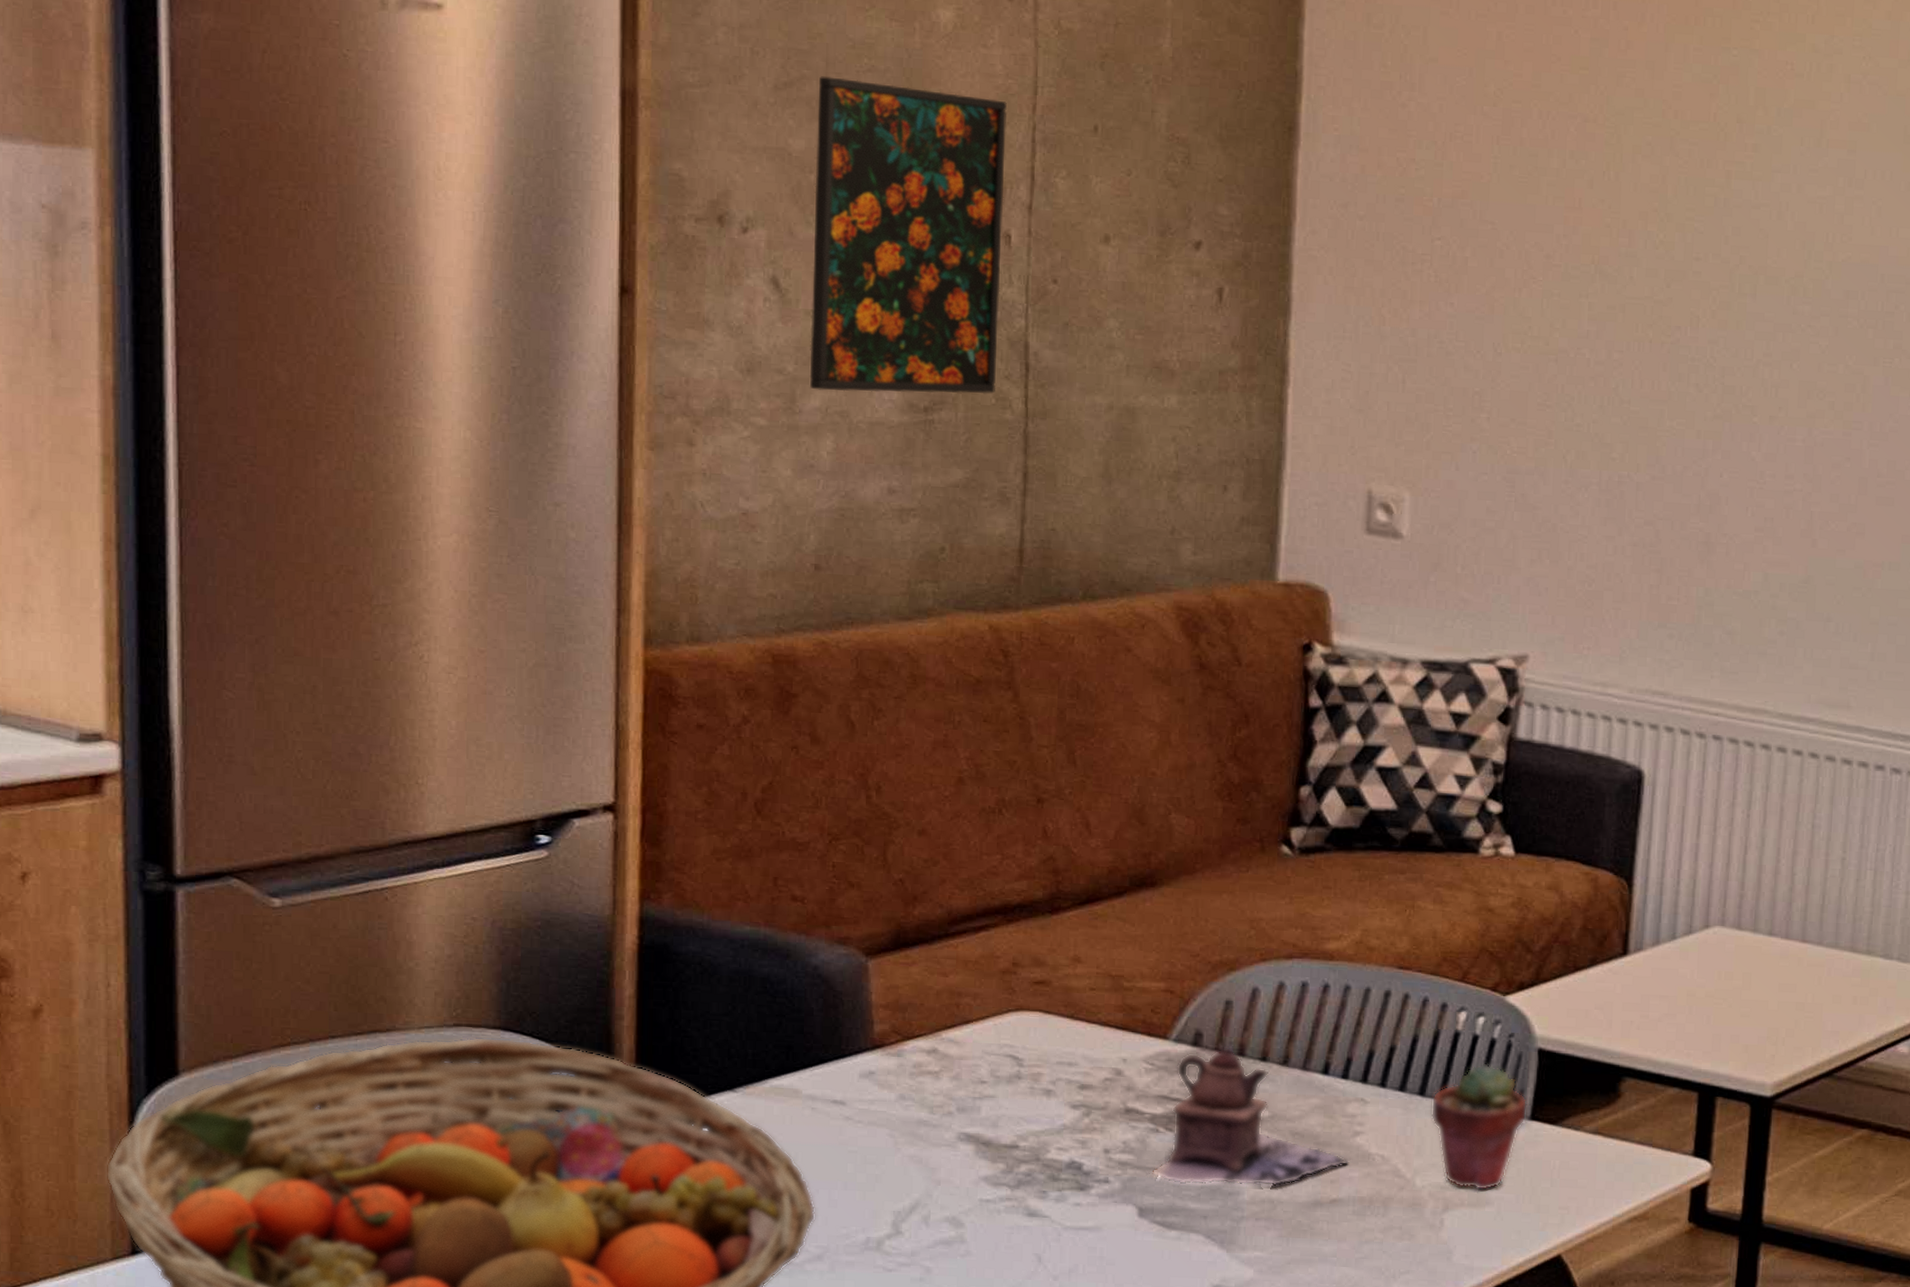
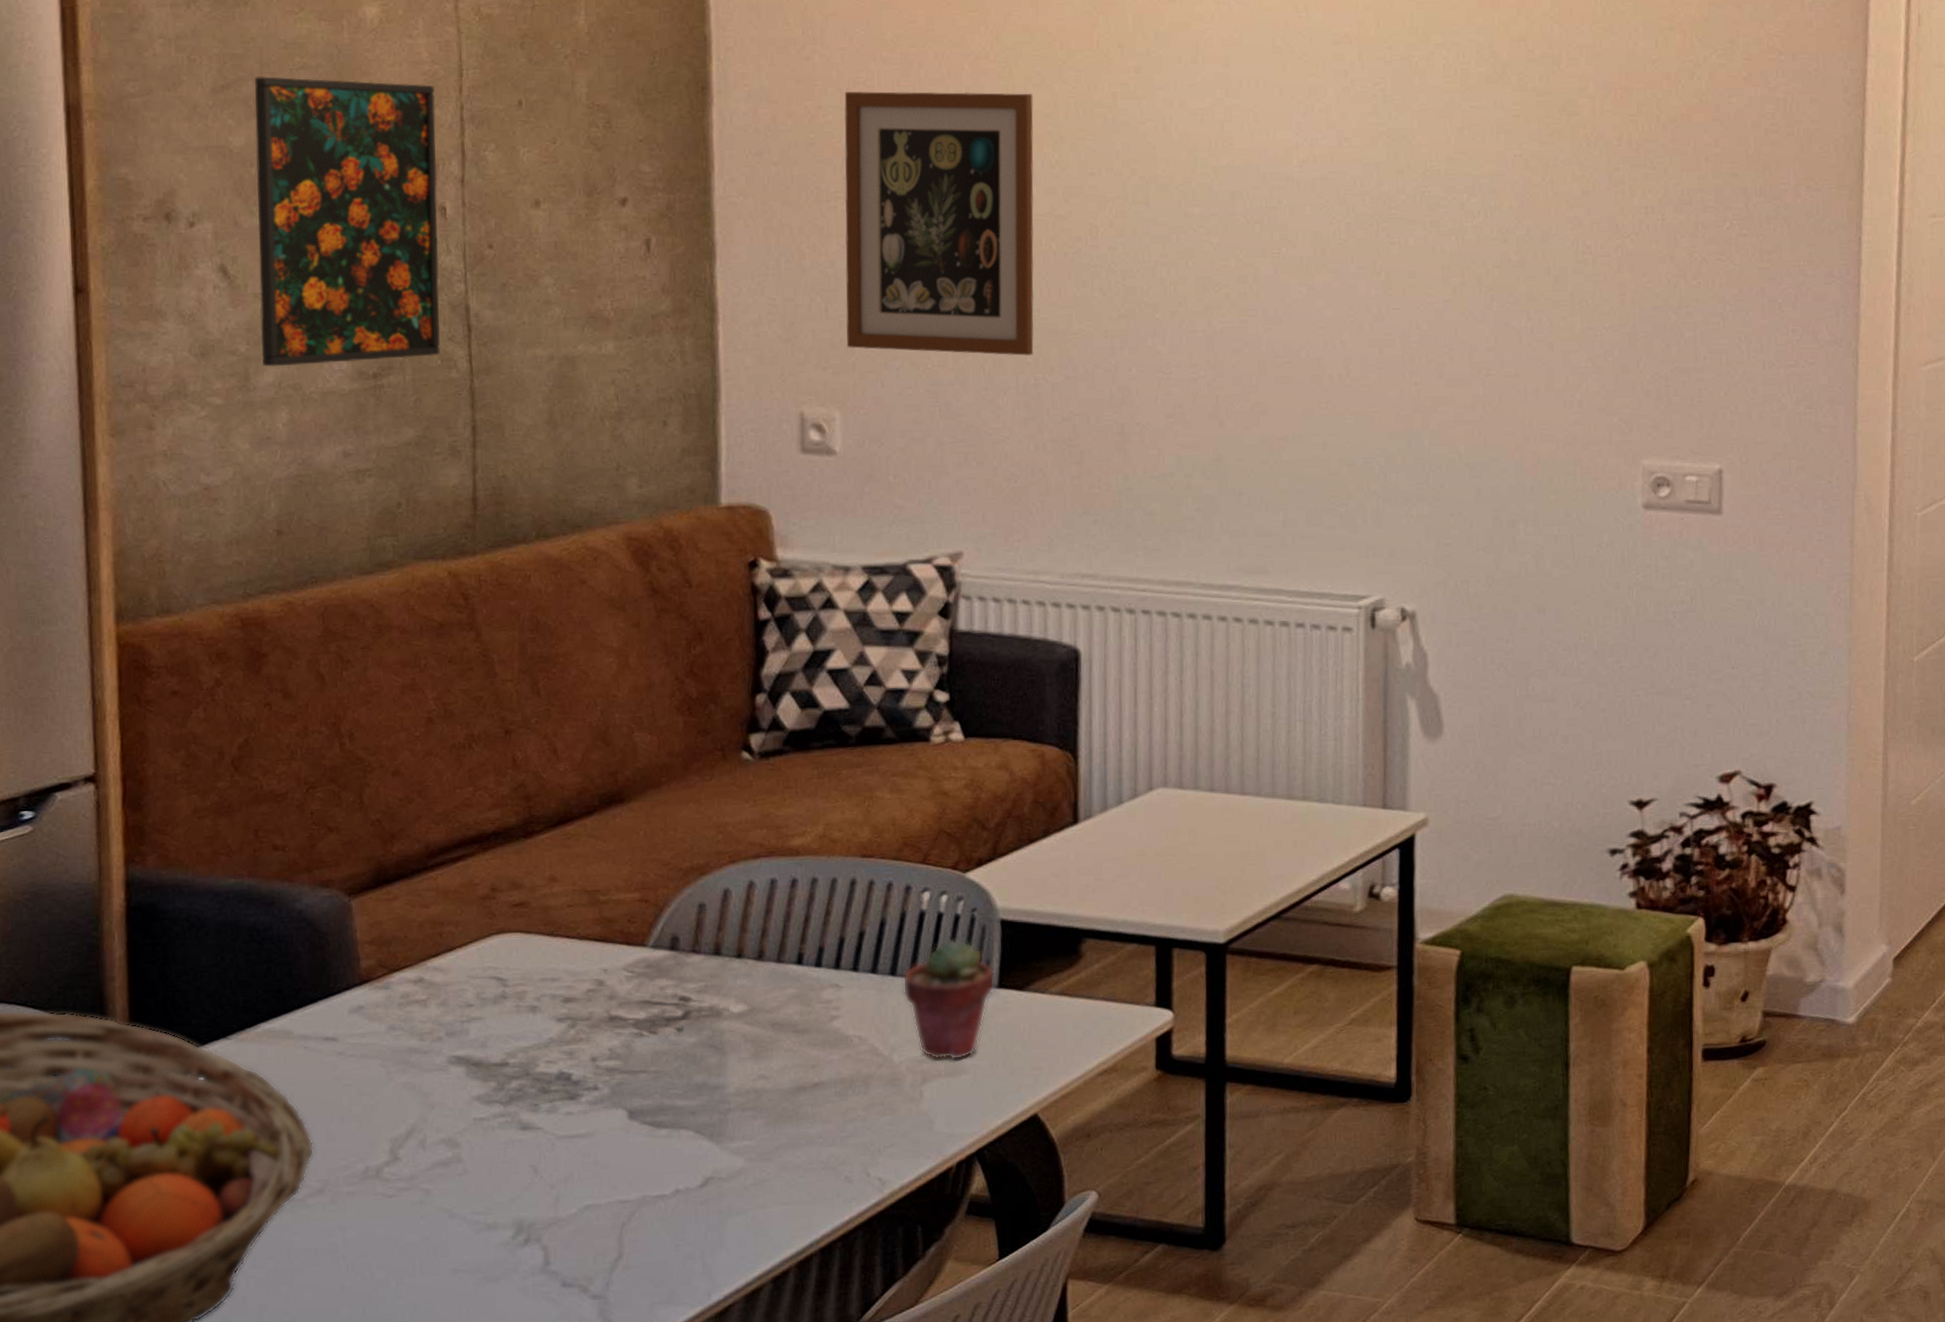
teapot: present [1150,1048,1349,1187] -> none [637,949,828,1084]
wall art: none [1422,146,1641,451] -> present [844,91,1034,356]

